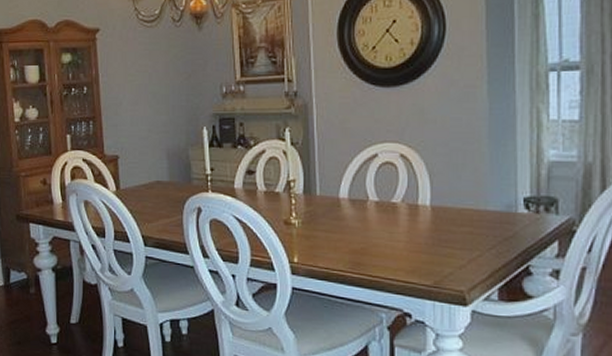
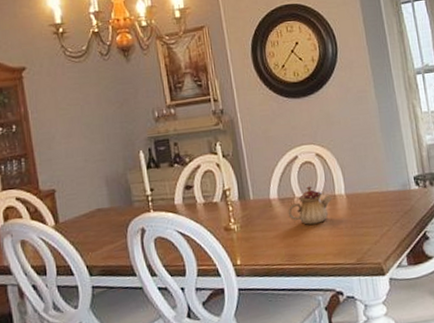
teapot: none [358,190,413,234] -> present [288,186,332,225]

